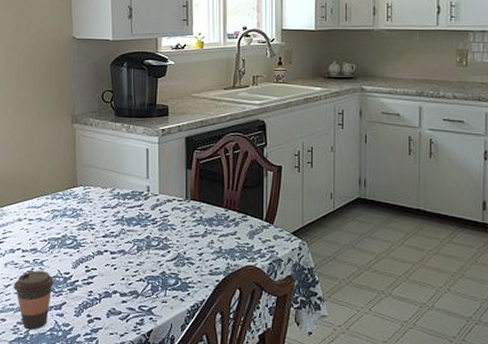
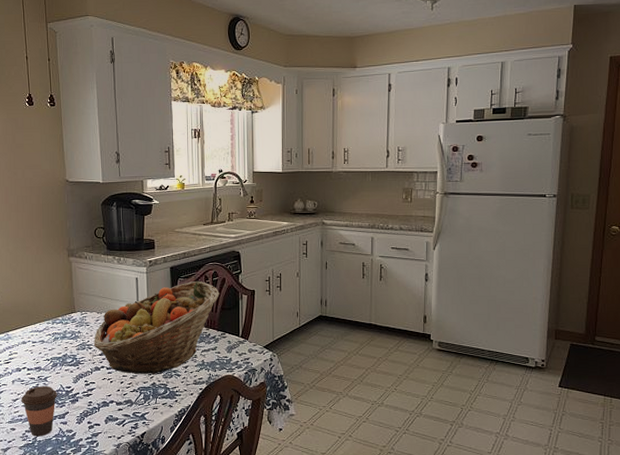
fruit basket: none [97,153,241,262] -> present [94,280,219,375]

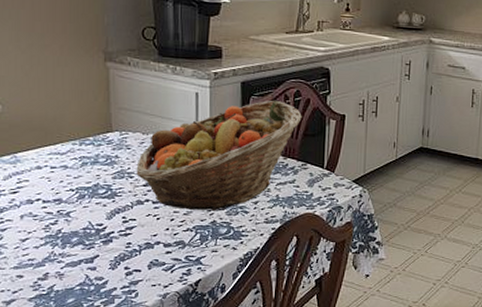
coffee cup: present [21,385,58,437] -> none [33,222,85,286]

